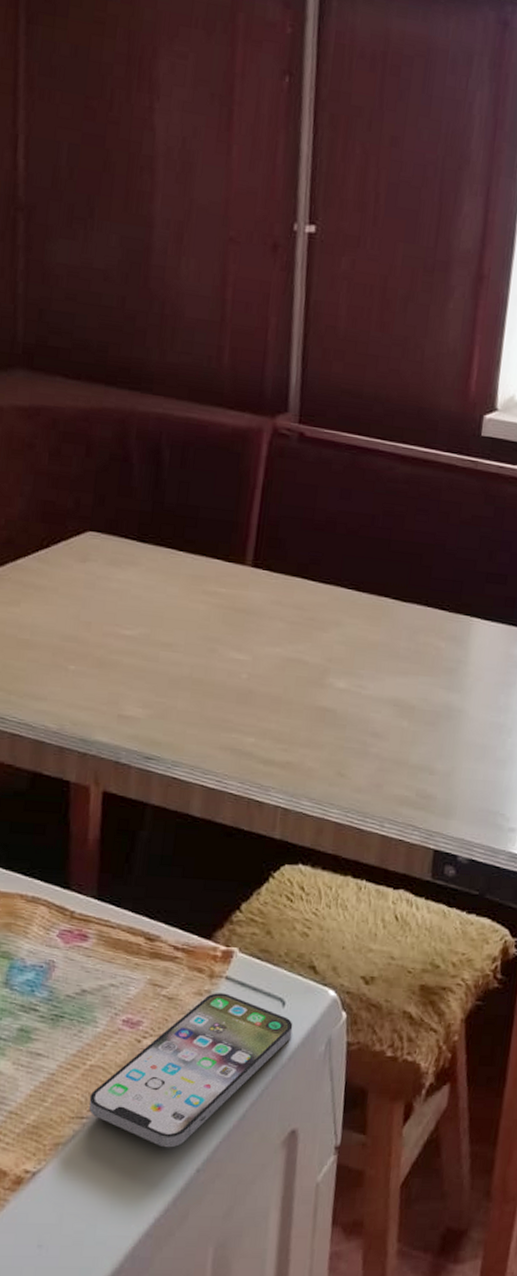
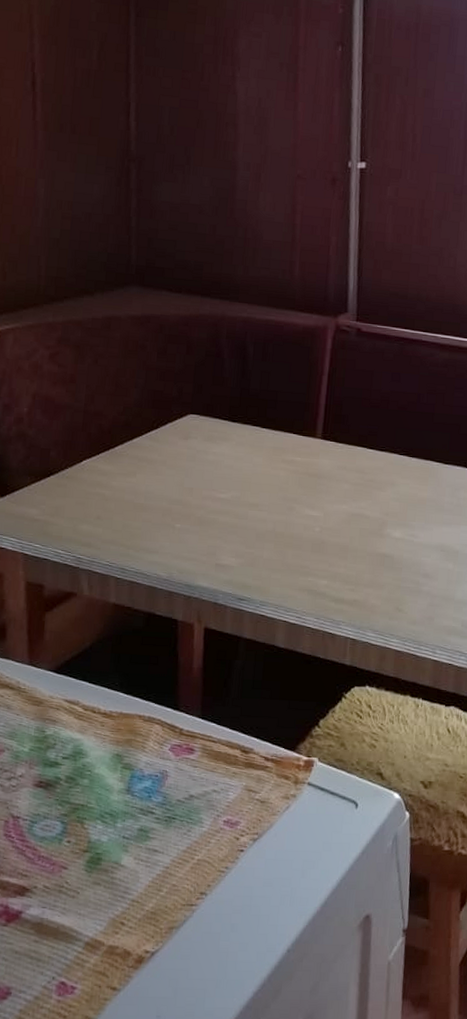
smartphone: present [89,993,293,1148] -> none [197,797,365,931]

